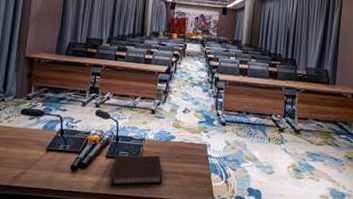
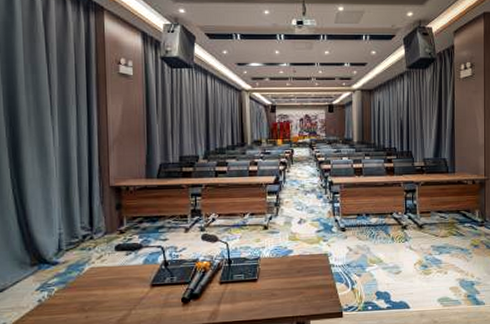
notebook: present [110,155,163,186] -> none [228,273,285,312]

